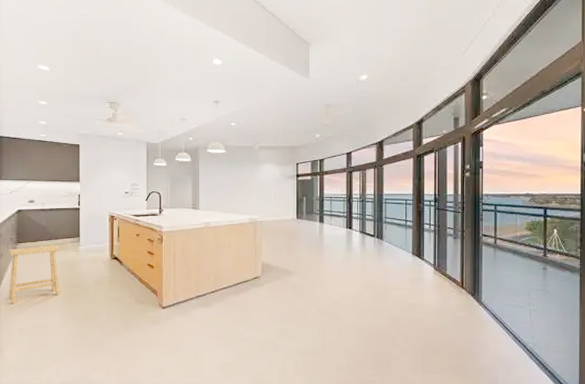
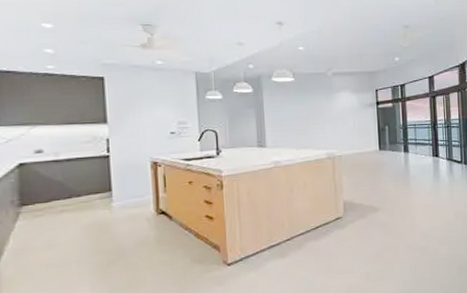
stool: present [8,245,60,304] -> none [7,204,89,284]

